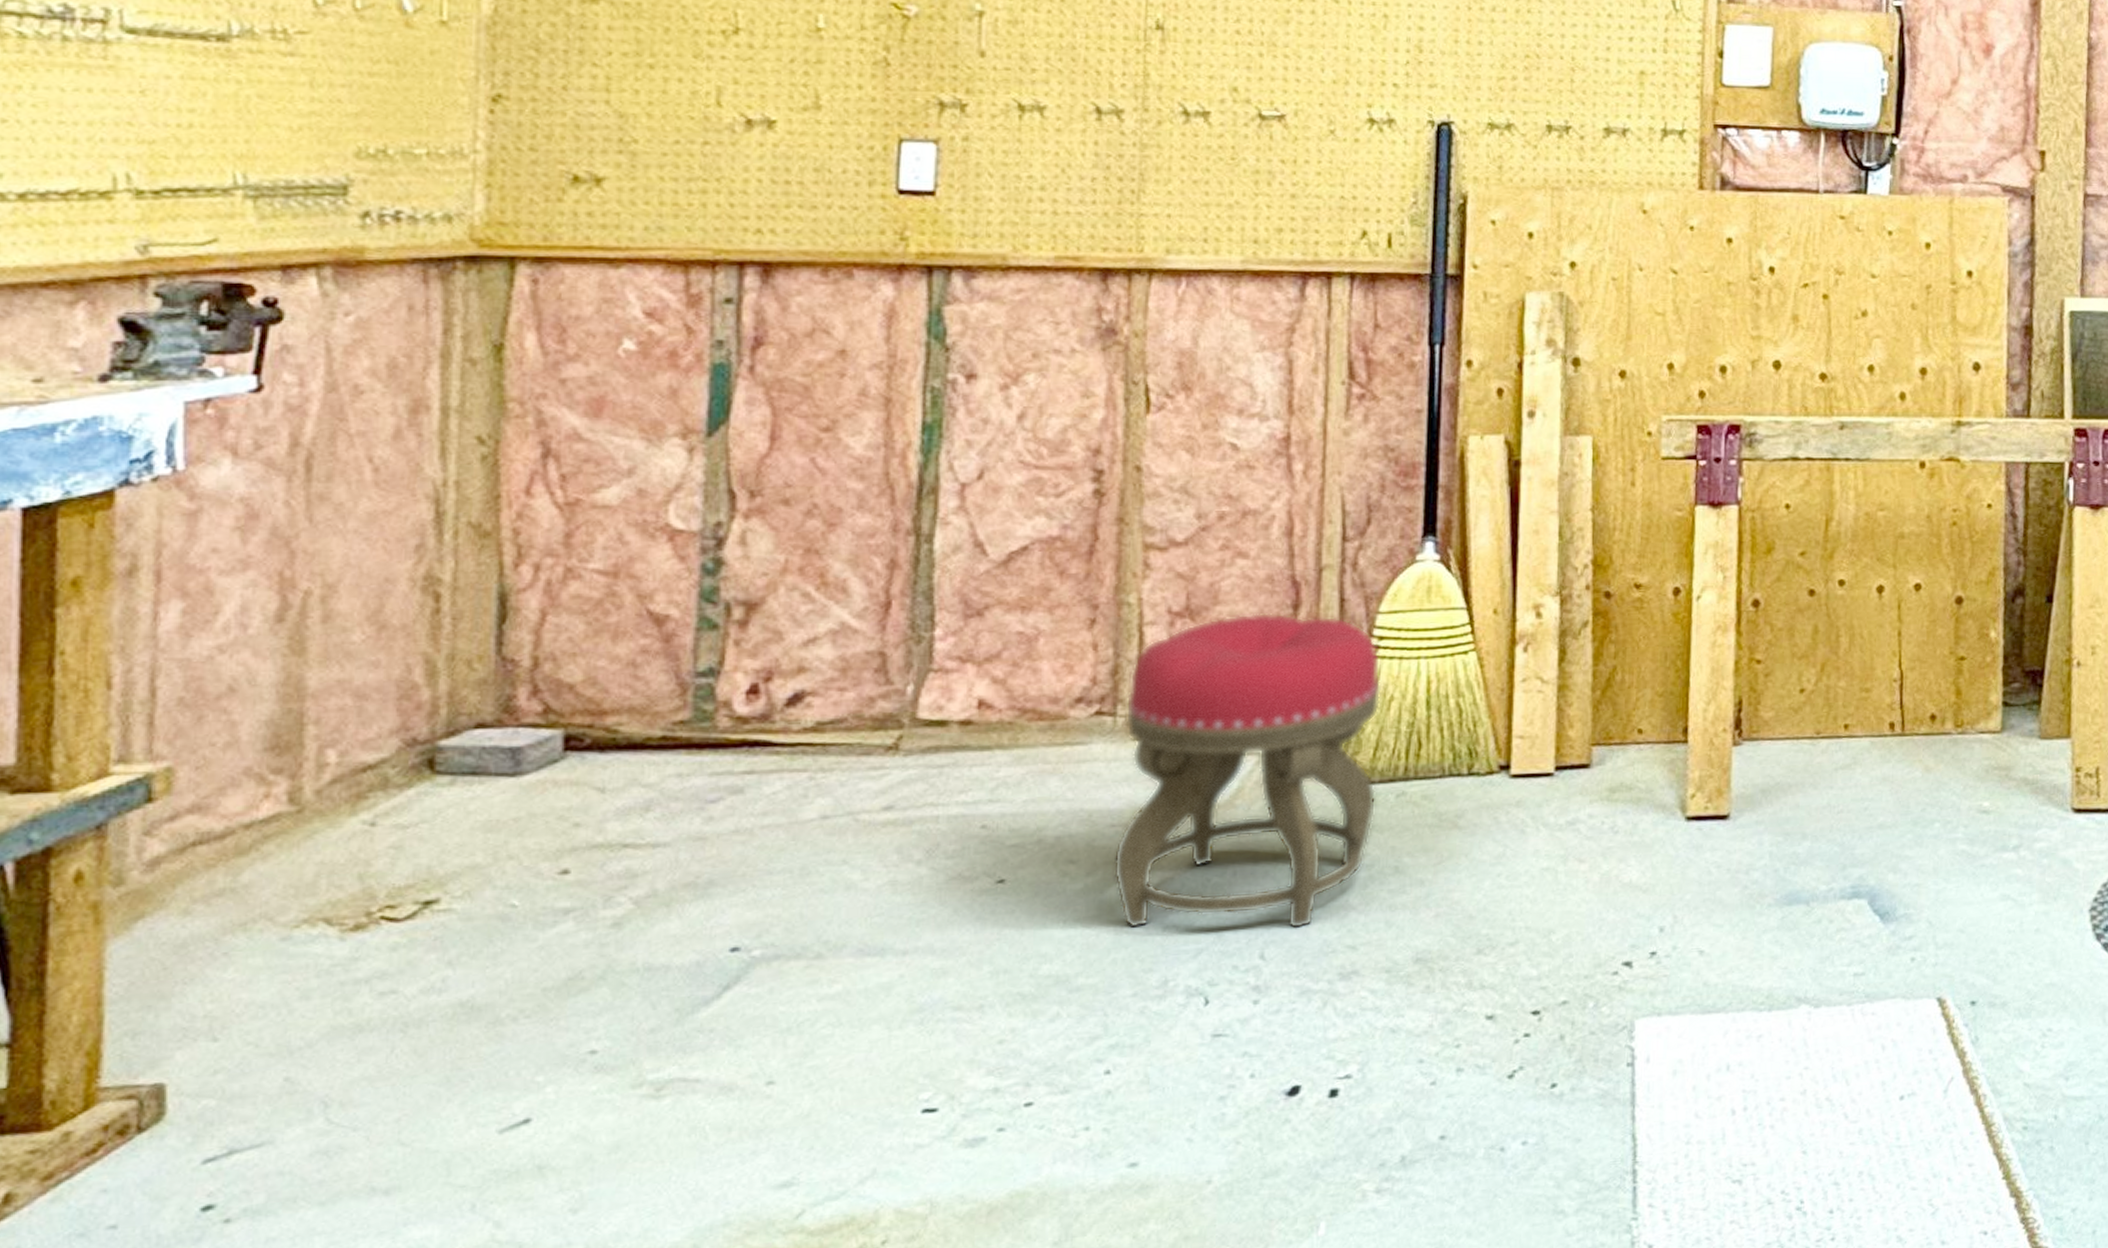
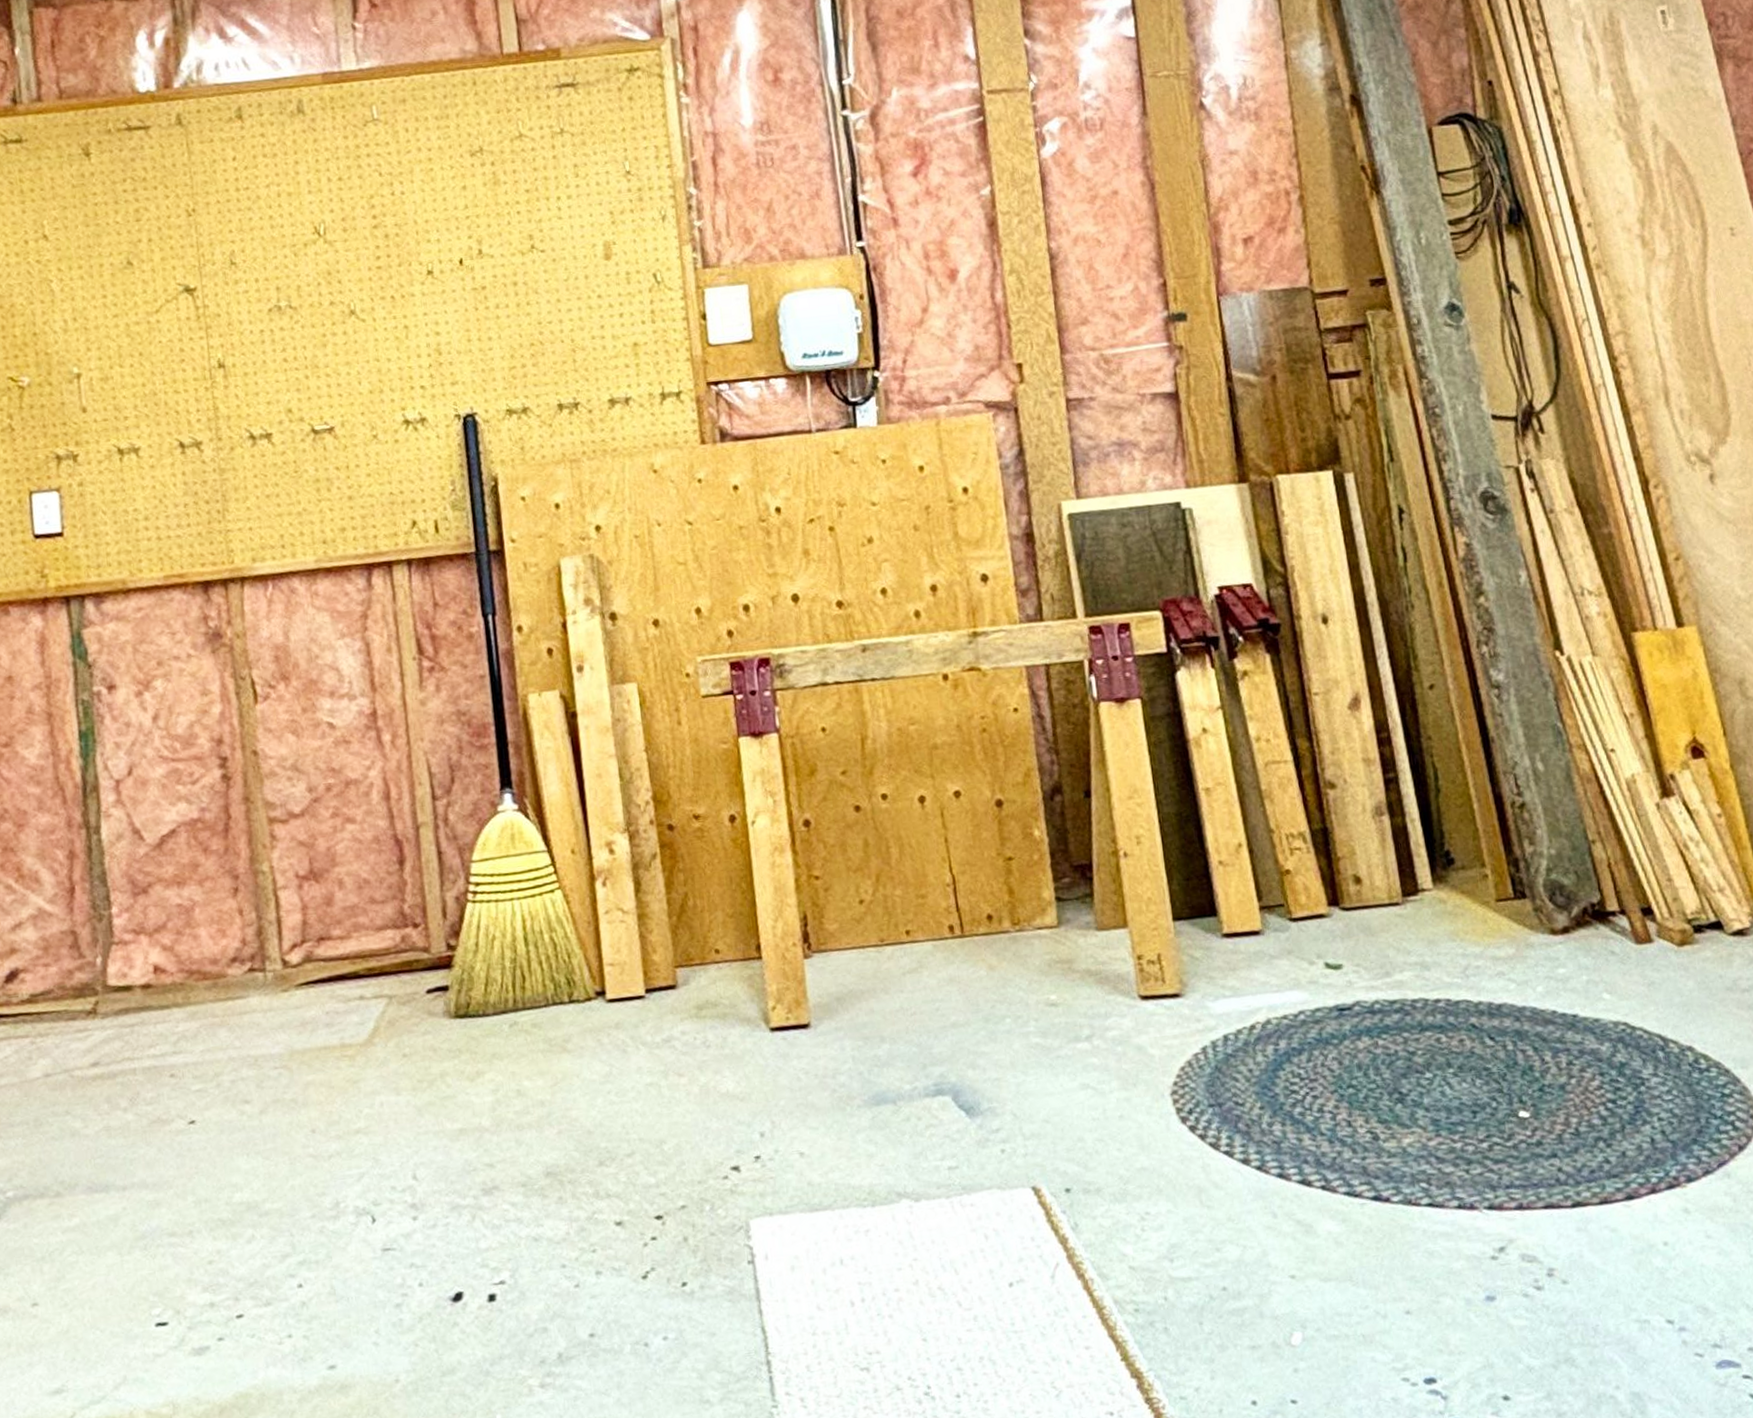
stool: present [1113,612,1382,929] -> none [271,868,494,1158]

